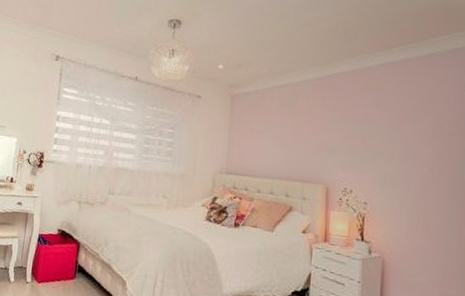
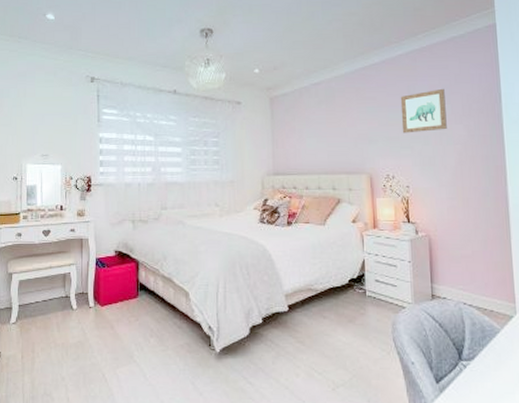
wall art: none [365,105,416,149] -> present [400,88,447,134]

